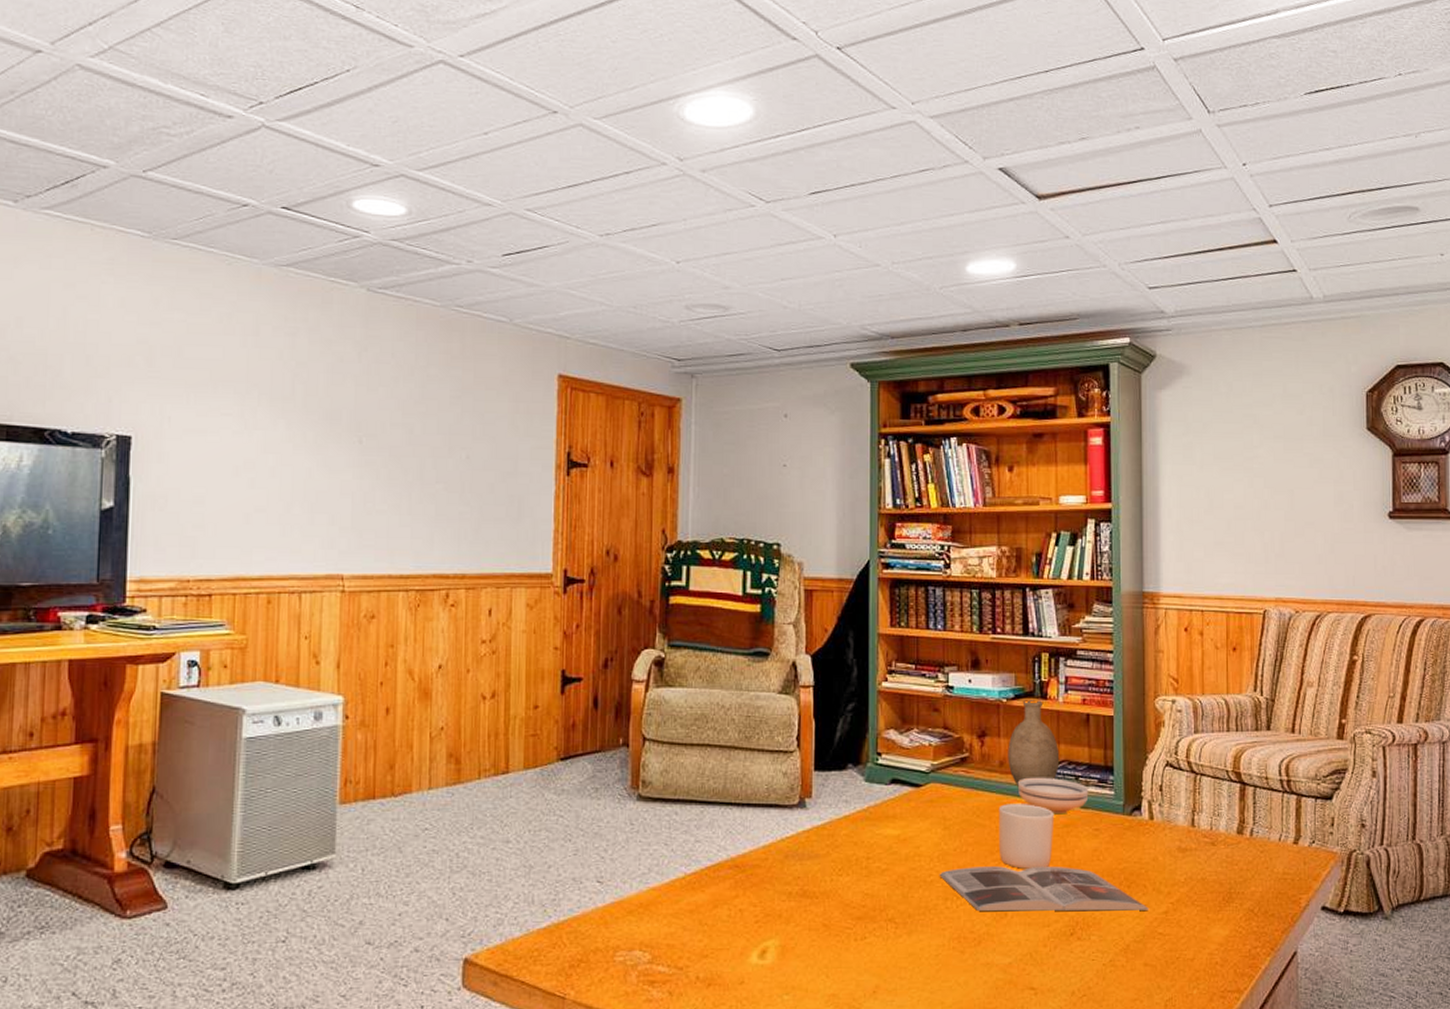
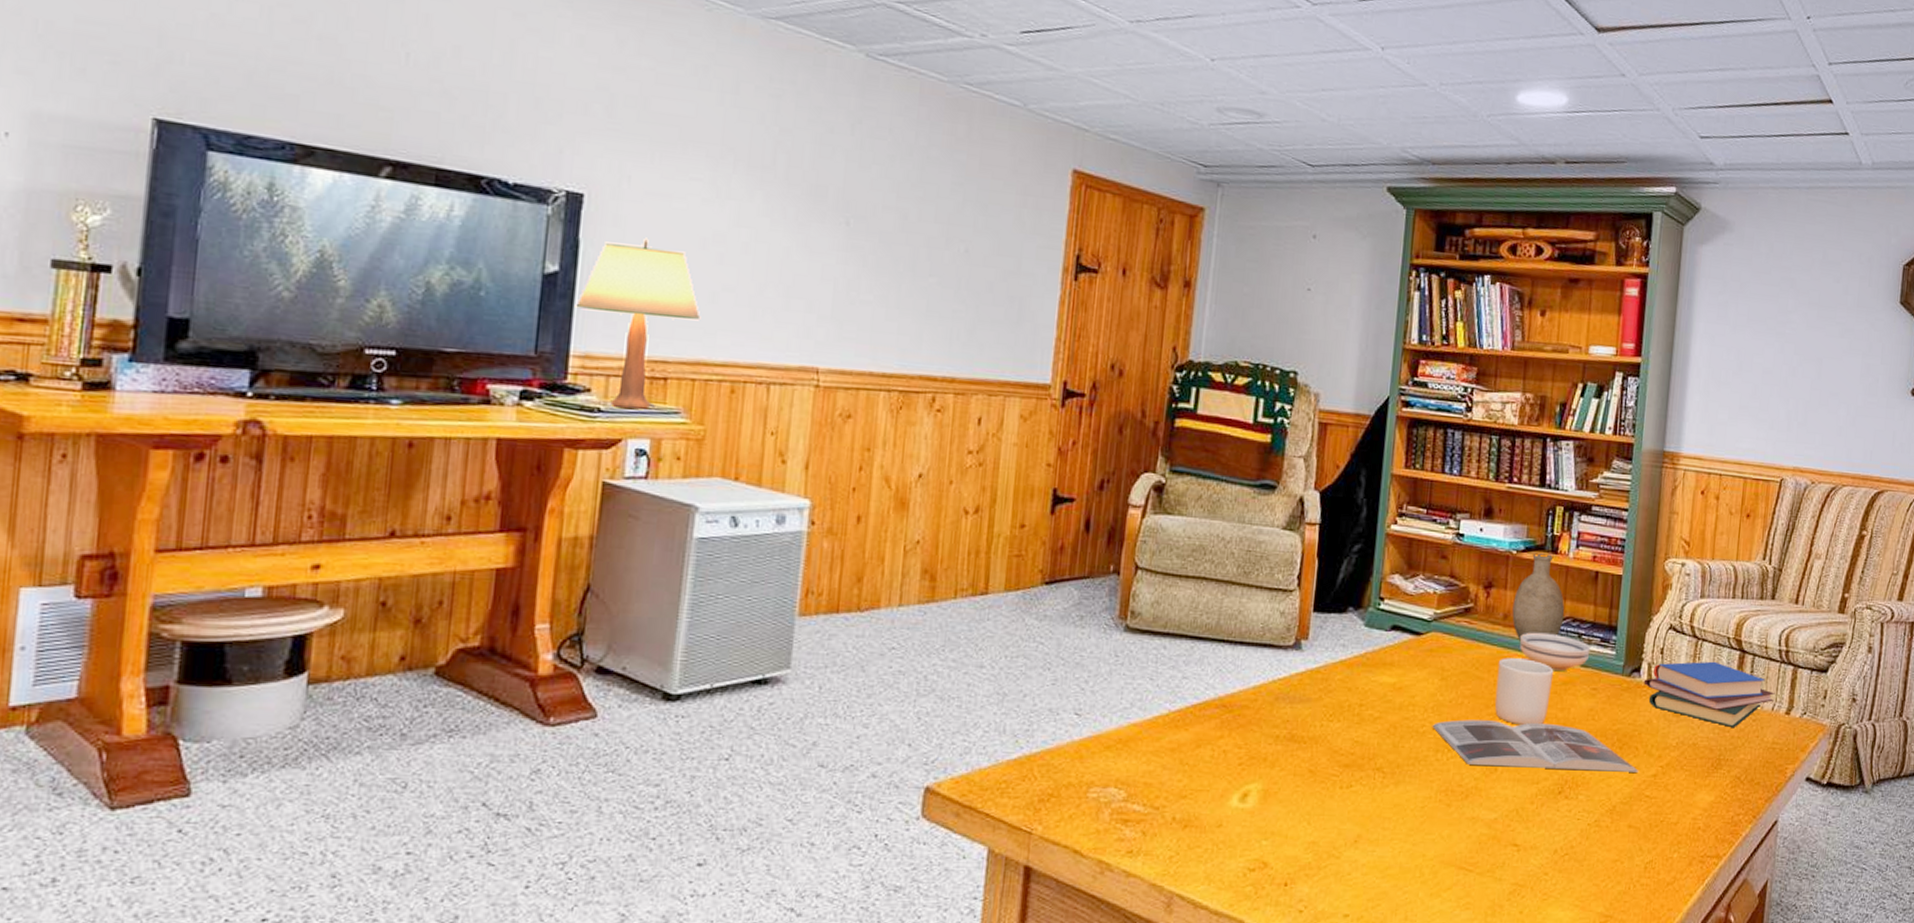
table lamp: none [130,472,238,624] -> present [576,239,701,409]
book: none [1145,795,1281,861] -> present [1643,661,1775,728]

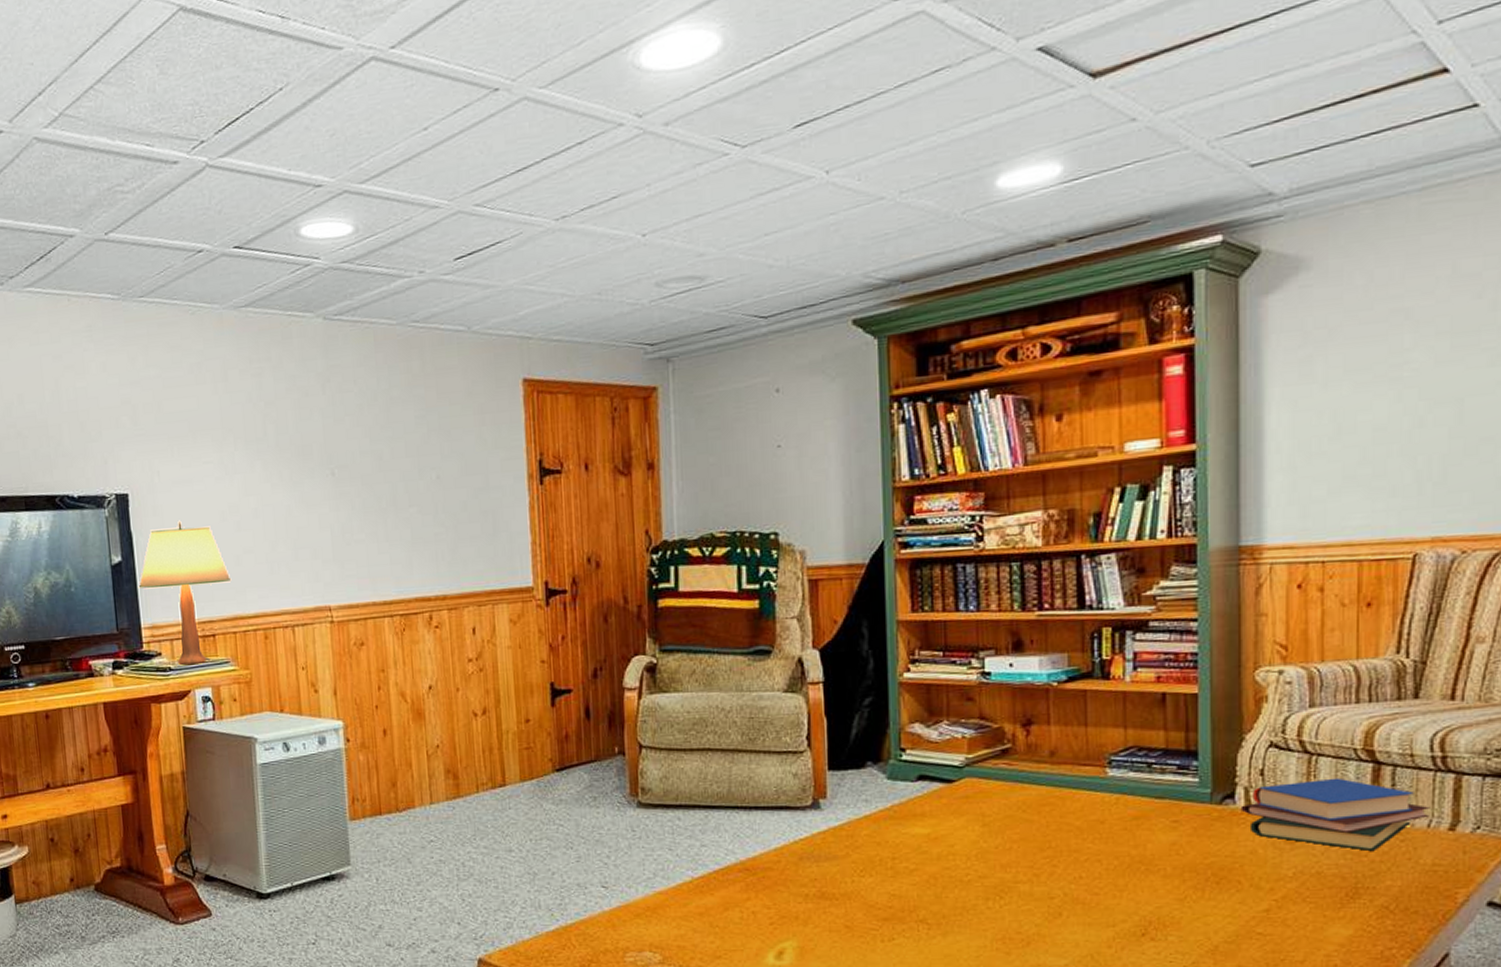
magazine: present [1432,719,1638,772] -> none [978,862,1244,911]
mug: present [1495,658,1554,726] -> none [1049,796,1120,867]
decorative vase: present [1512,553,1565,640] -> none [1060,681,1127,777]
bowl: present [1520,632,1591,672] -> none [1074,766,1165,807]

